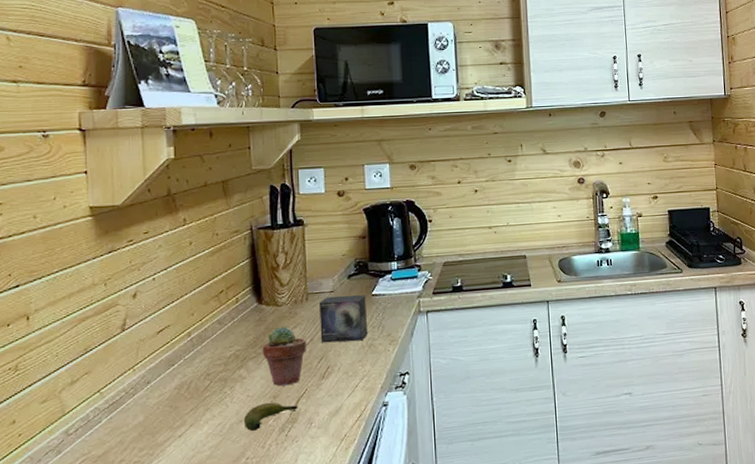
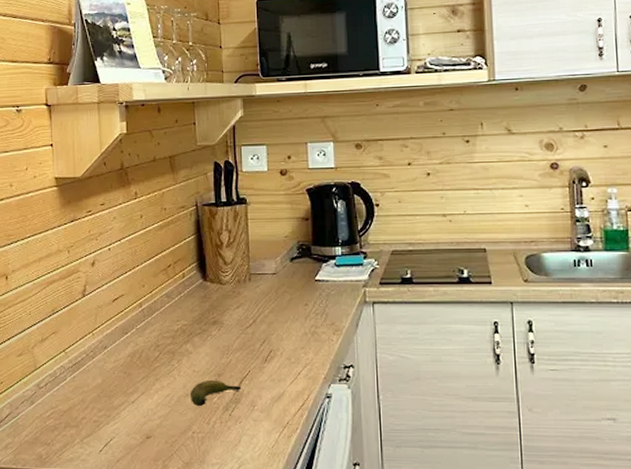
potted succulent: present [262,326,306,386] -> none [207,305,249,365]
small box: present [319,294,369,343] -> none [262,278,311,327]

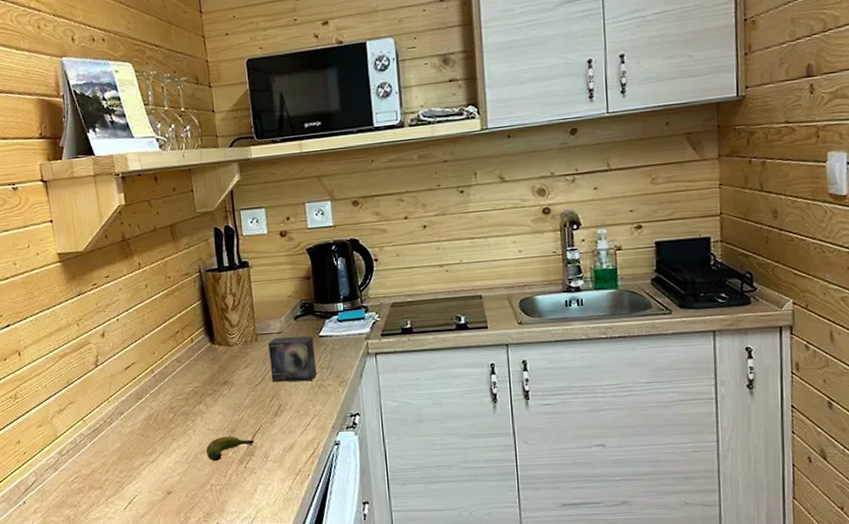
small box: none [262,278,311,327] -> present [268,336,318,383]

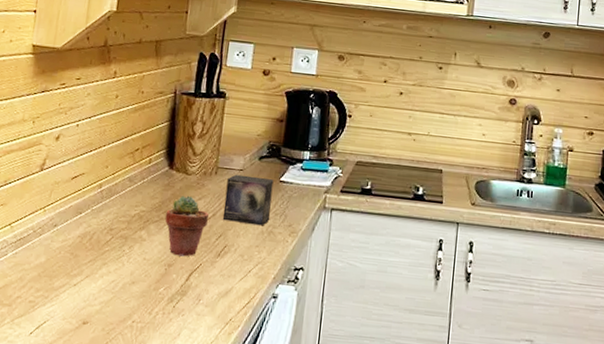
banana: present [205,436,255,461] -> none [136,269,190,295]
potted succulent: none [218,365,259,422] -> present [165,195,209,257]

